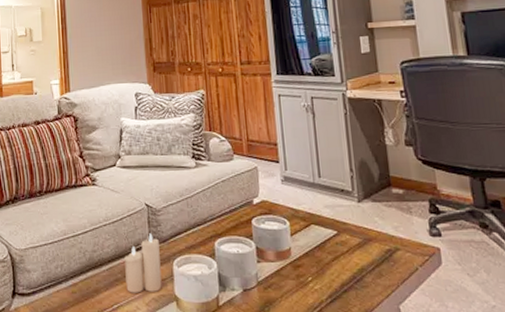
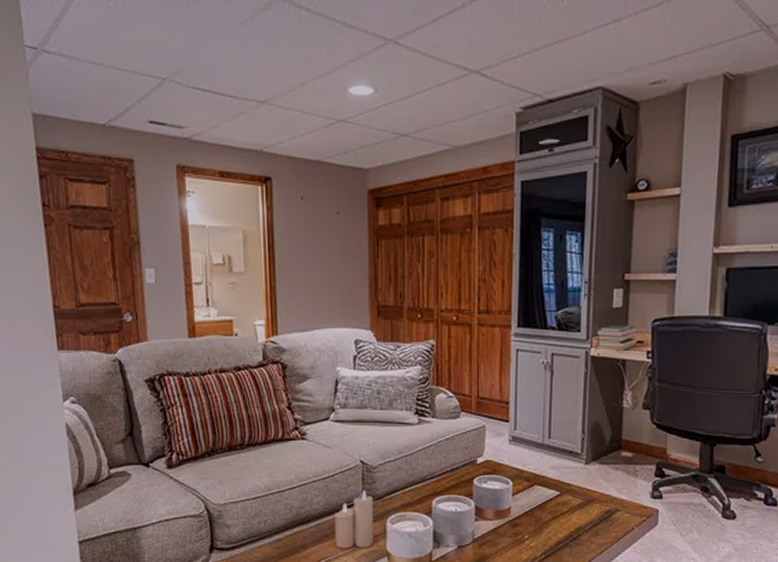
books: none [349,67,389,93] -> present [596,324,638,351]

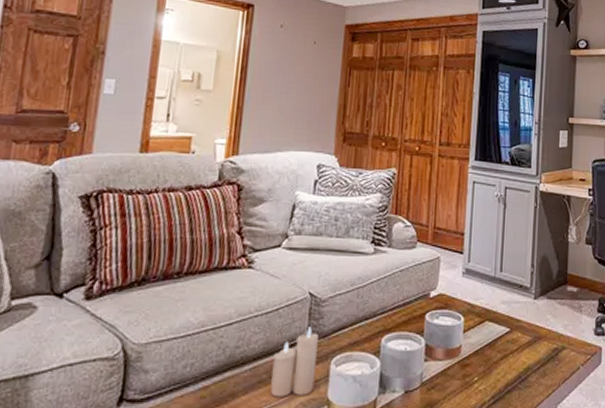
books: present [596,324,638,351] -> none [544,162,580,188]

